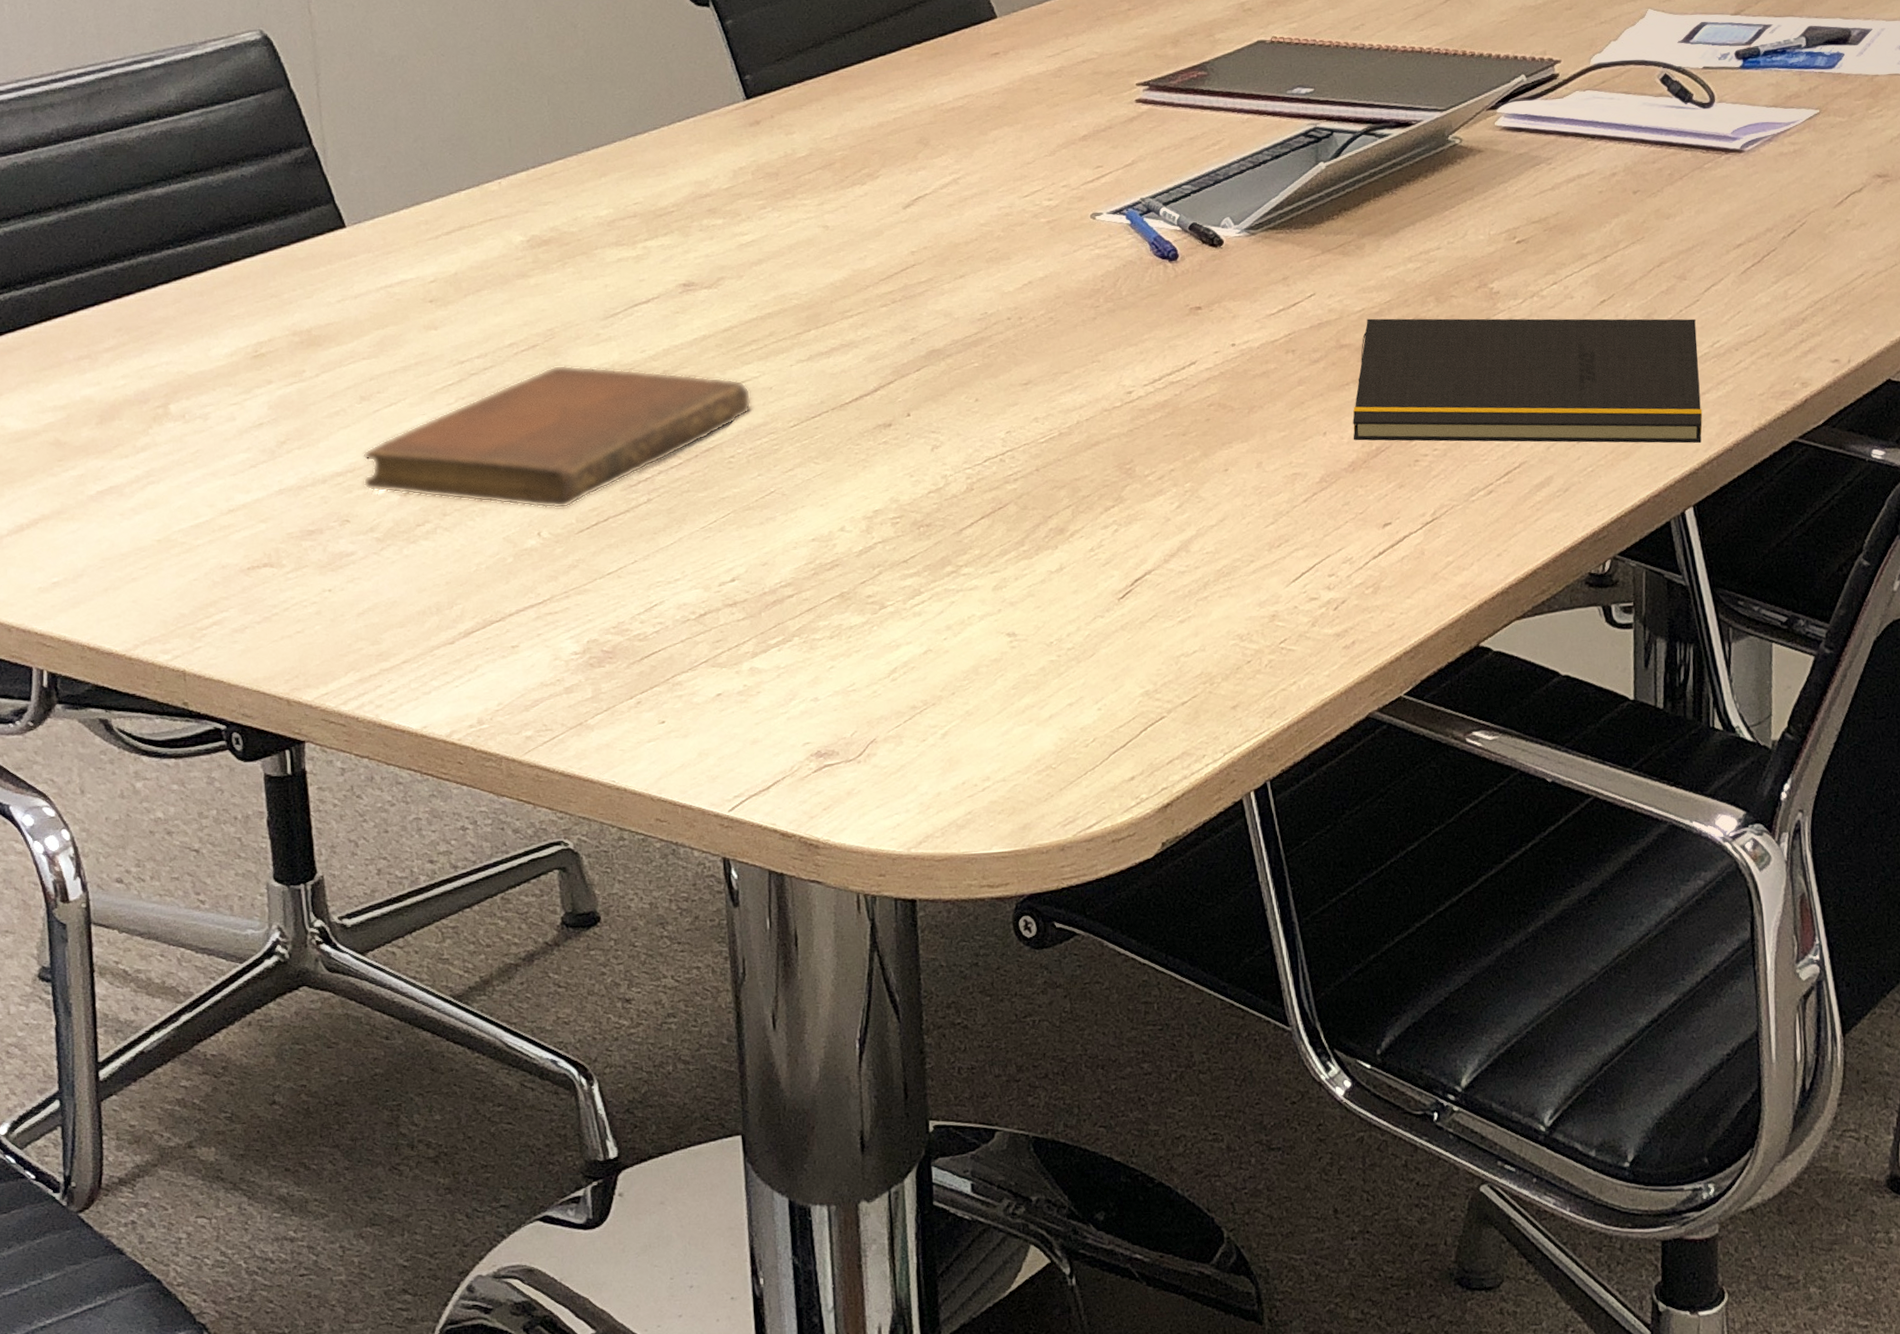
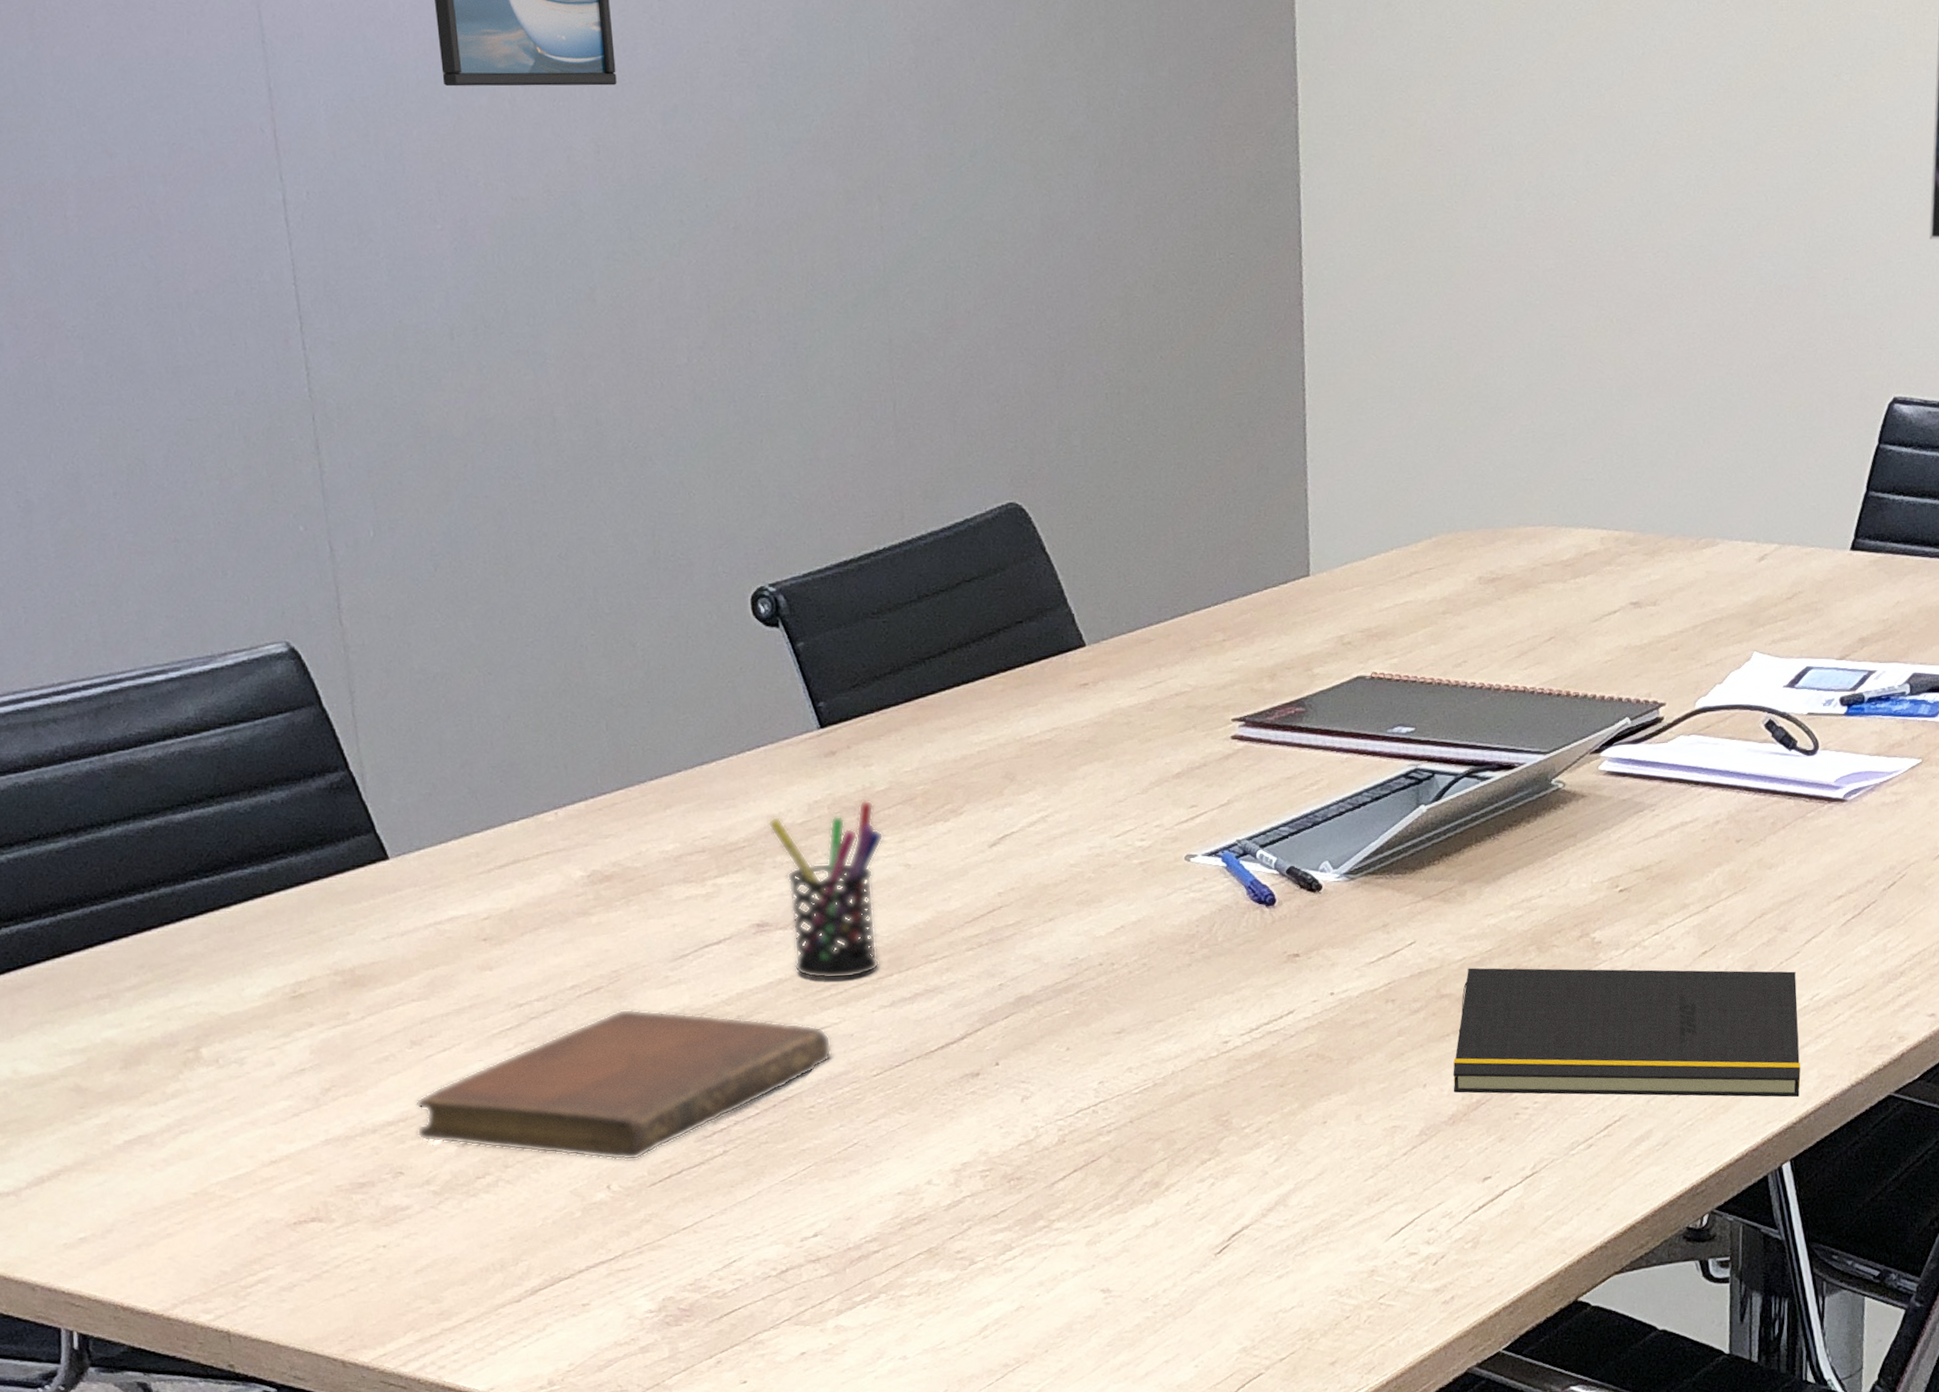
pen holder: none [695,166,804,336] -> present [767,800,884,980]

